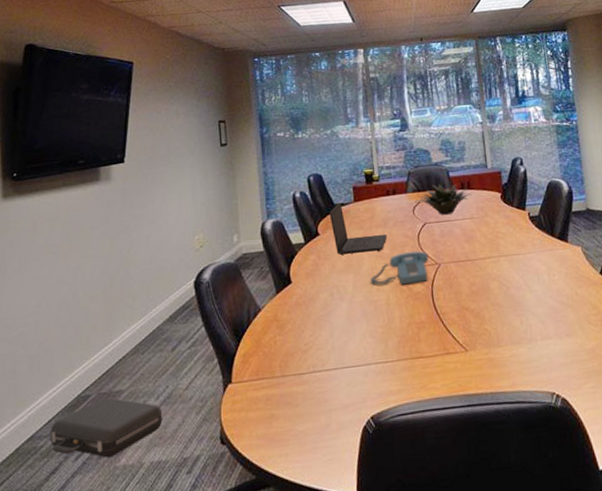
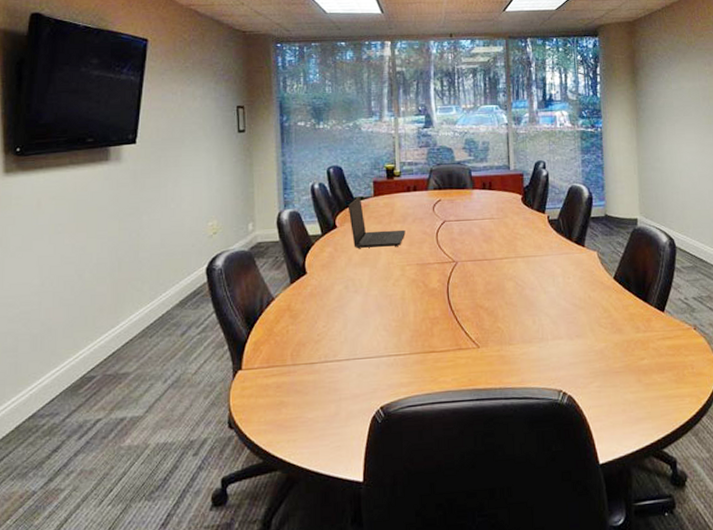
briefcase: present [50,397,163,458] -> none [52,379,170,438]
telephone: present [371,250,429,285] -> none [387,247,446,281]
plant: present [415,184,472,215] -> none [435,182,493,214]

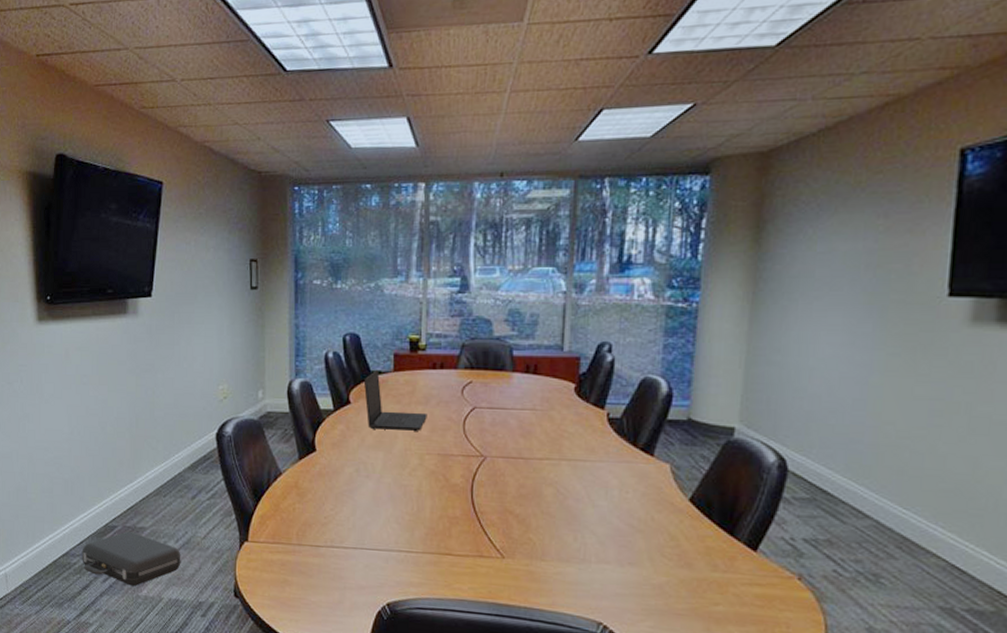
briefcase: none [52,379,170,438] -> present [82,531,181,587]

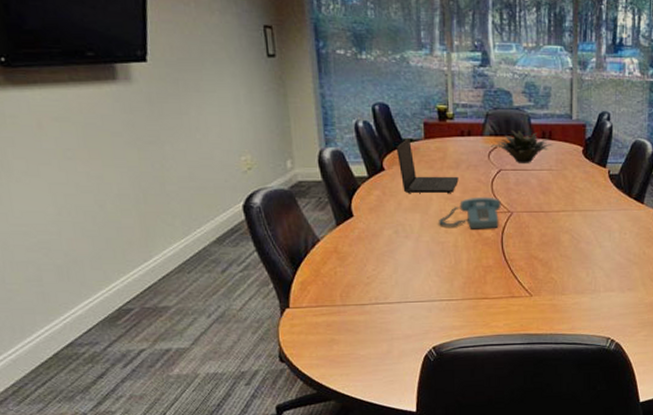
briefcase: present [82,531,181,587] -> none [91,312,217,367]
telephone: none [403,436,473,474] -> present [439,196,501,230]
plant: none [465,362,538,401] -> present [491,129,553,163]

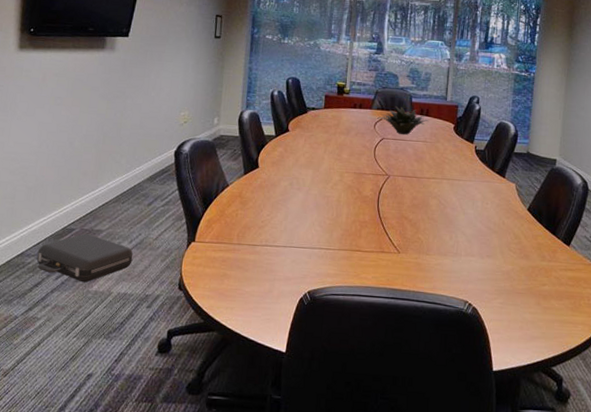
briefcase: none [91,312,217,367] -> present [36,234,133,283]
laptop: present [396,137,459,193] -> none [300,106,348,155]
telephone: present [439,196,501,230] -> none [327,159,381,188]

